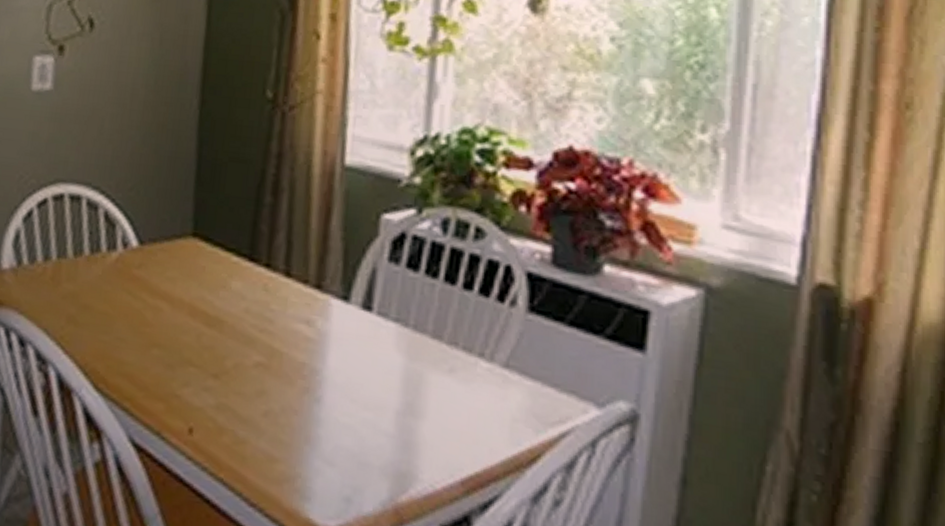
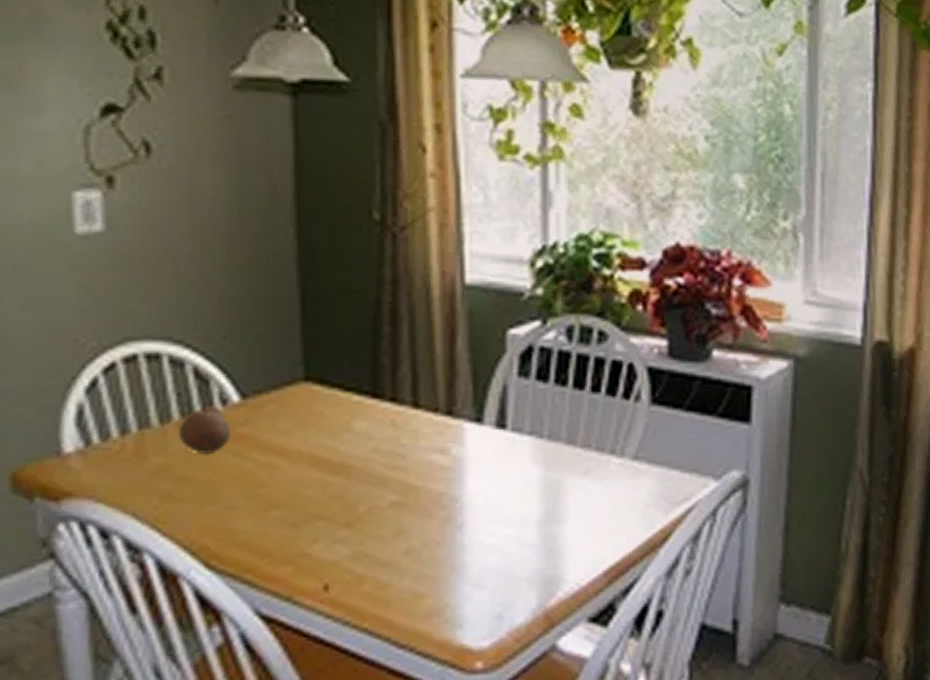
fruit: none [86,246,128,289] -> present [178,406,230,454]

